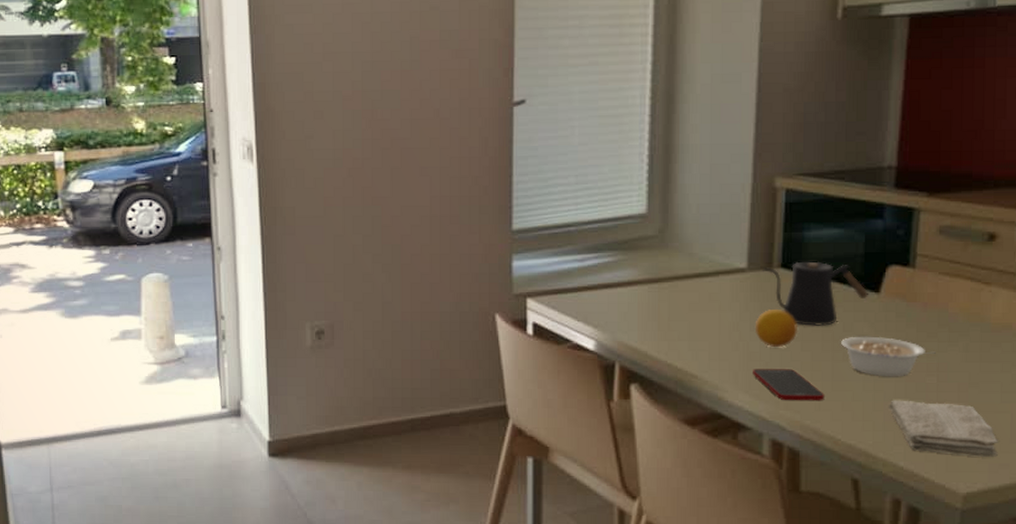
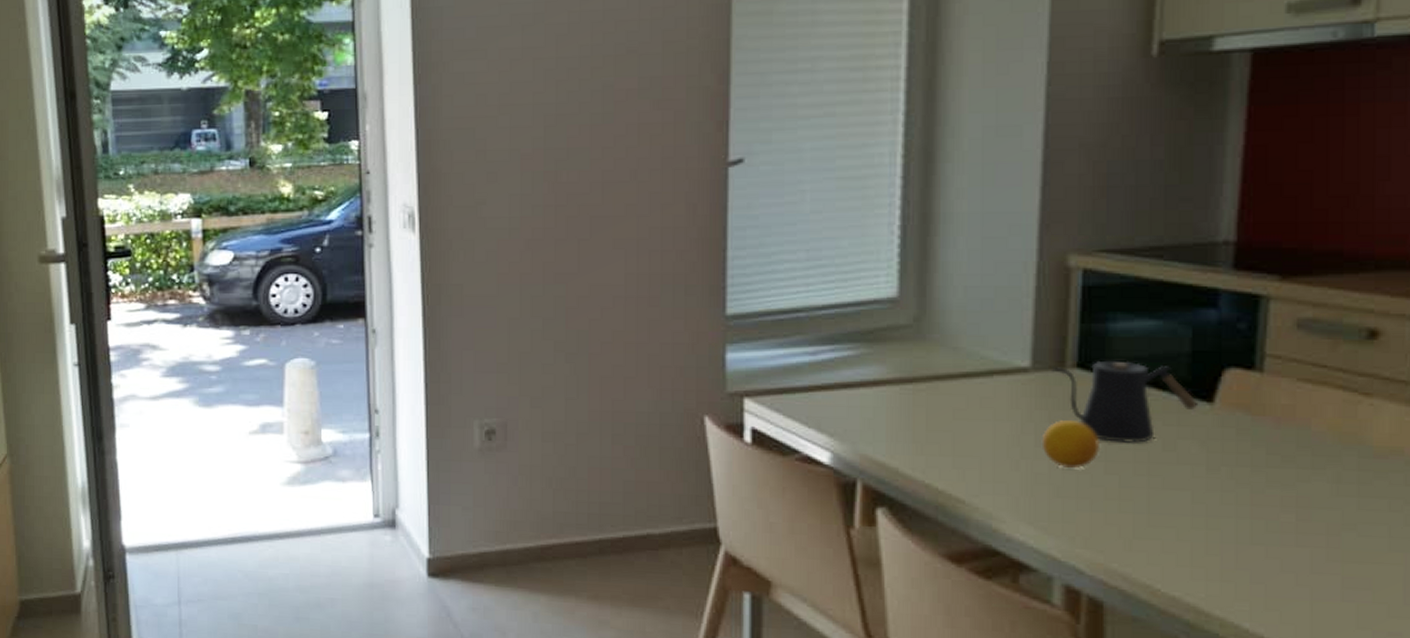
cell phone: present [751,369,825,401] -> none [1037,494,1138,539]
legume: present [841,336,936,377] -> none [1160,457,1294,513]
washcloth: present [889,400,998,457] -> none [1227,541,1386,623]

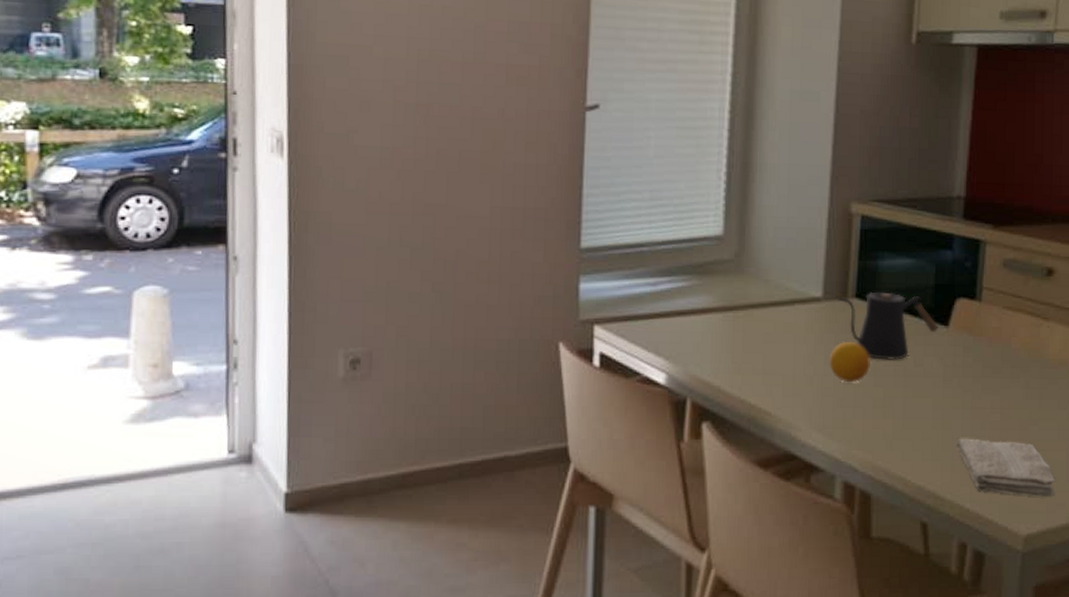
washcloth: none [1227,541,1386,623] -> present [956,438,1055,497]

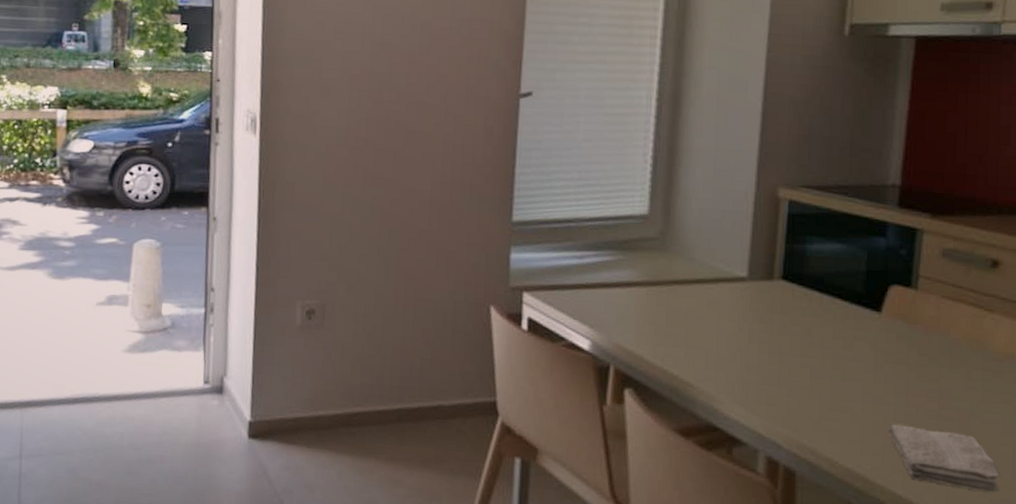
fruit: present [829,341,871,382] -> none [753,321,798,361]
kettle: present [837,292,939,360] -> none [762,275,871,342]

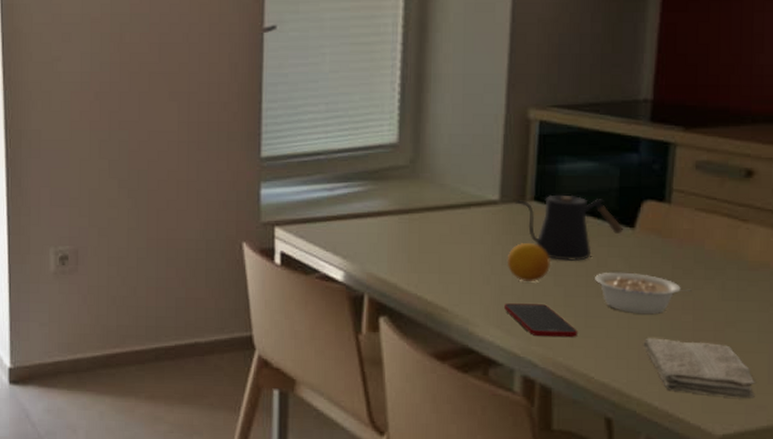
cell phone: none [749,381,823,420] -> present [503,303,578,338]
fruit: none [753,321,798,361] -> present [506,242,551,281]
kettle: none [762,275,871,342] -> present [514,194,624,261]
legume: none [841,355,937,401] -> present [595,272,692,315]

